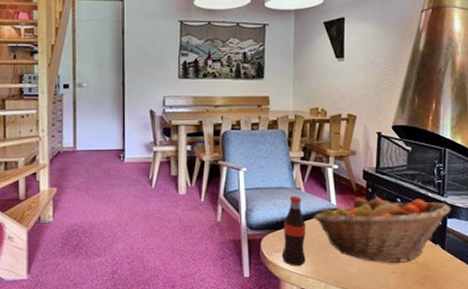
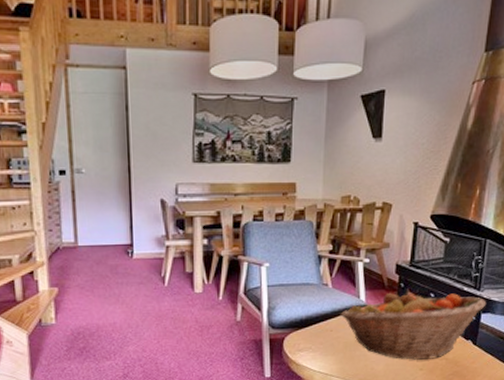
bottle: present [281,195,306,266] -> none [305,292,332,365]

